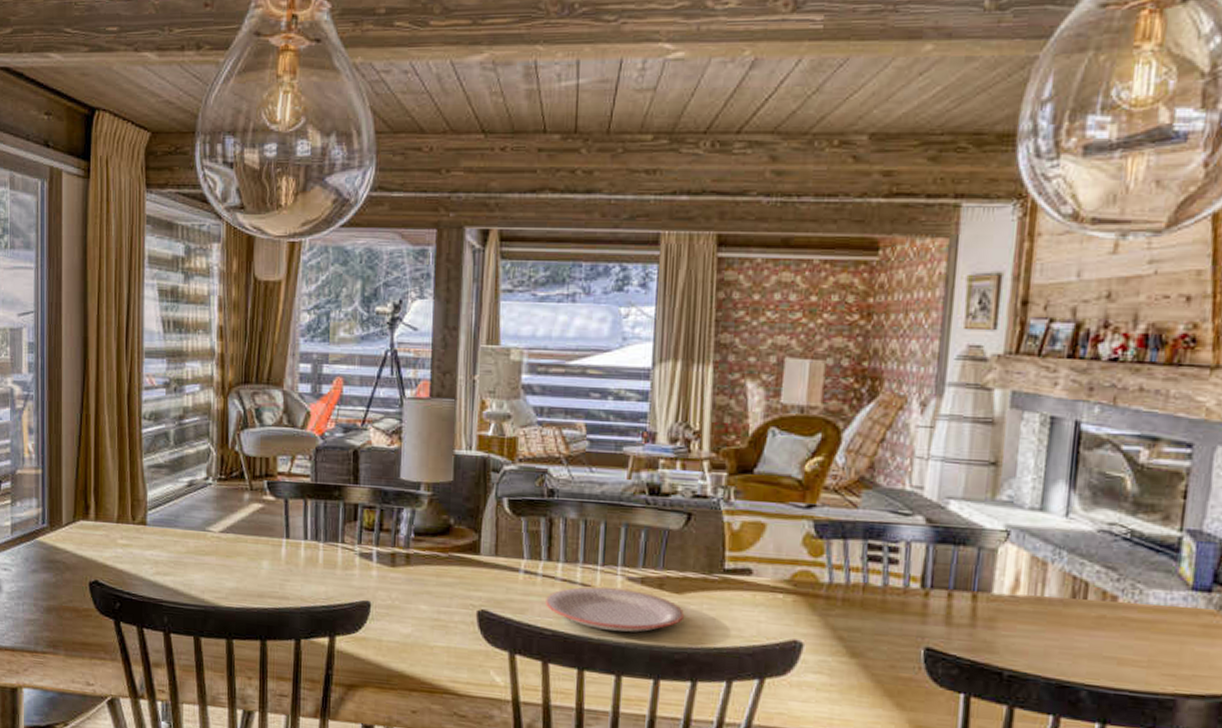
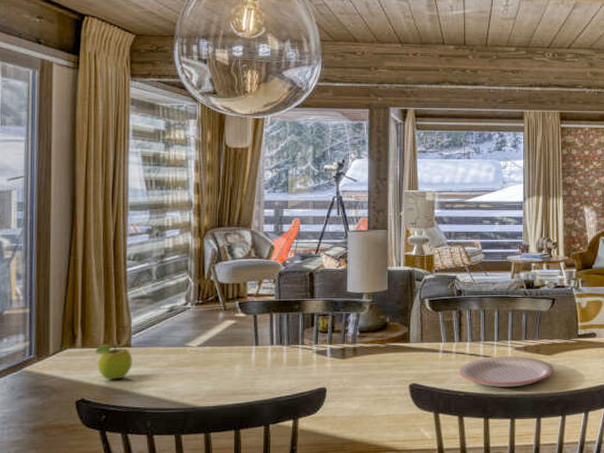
fruit: none [109,518,148,563] -> present [95,344,133,380]

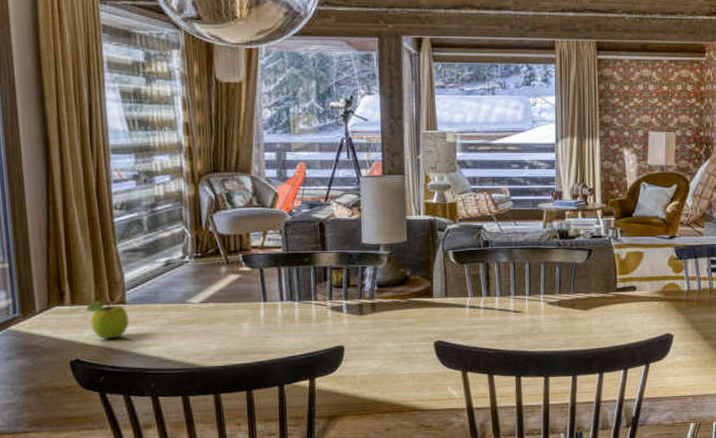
plate: present [459,356,555,388] -> none [488,311,592,344]

